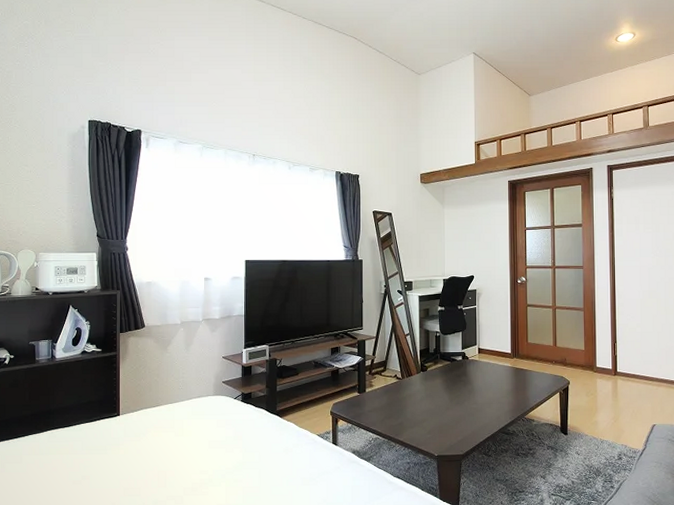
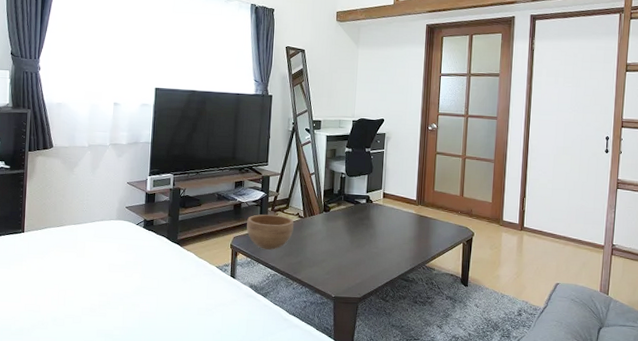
bowl: none [346,378,393,414] -> present [247,214,294,250]

